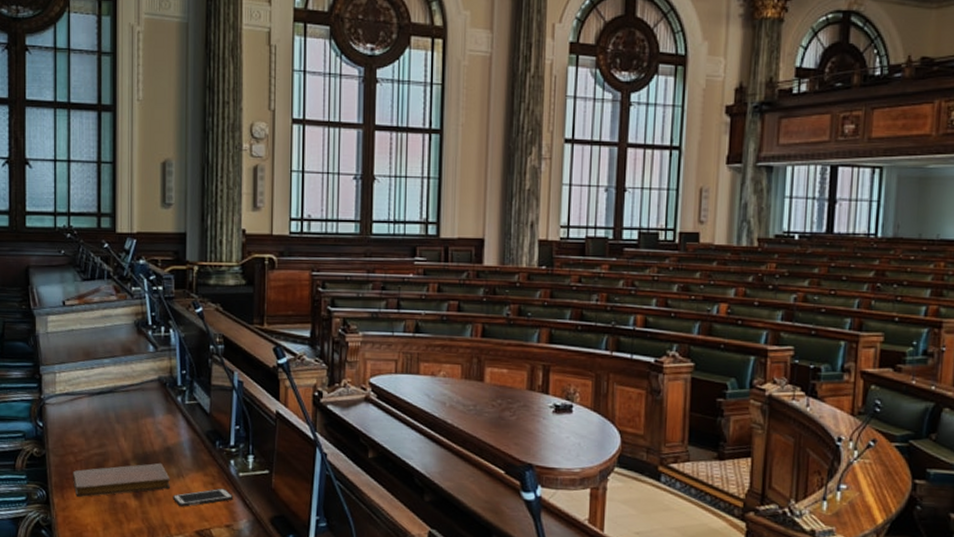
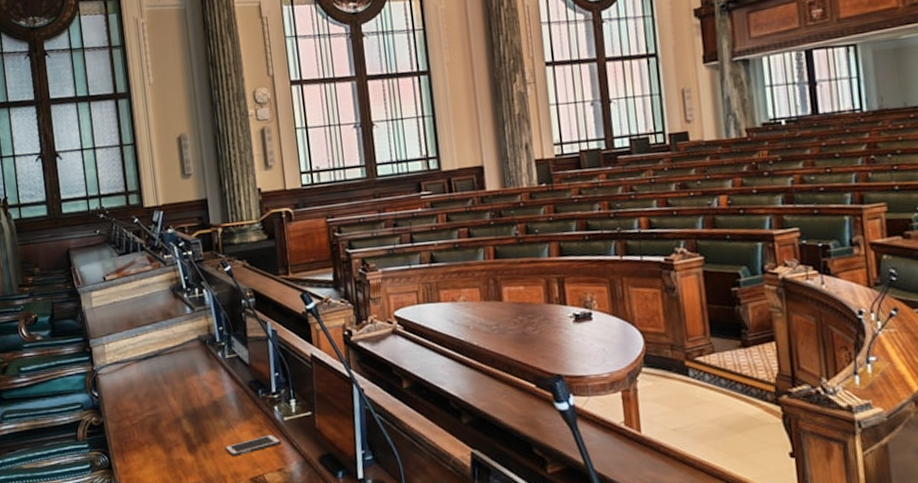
notebook: present [73,462,171,497] -> none [130,417,222,459]

